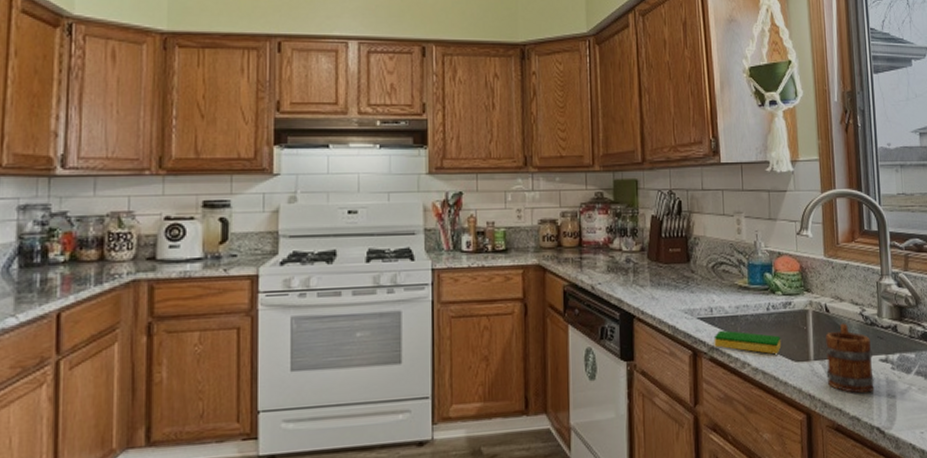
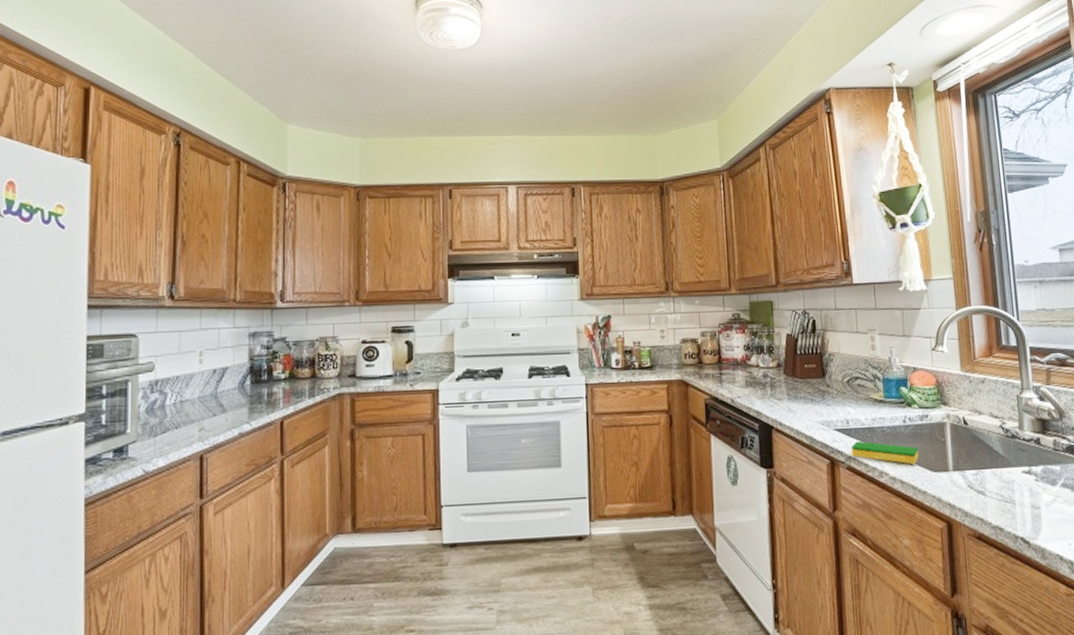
mug: present [825,323,874,394] -> none [964,435,1017,504]

